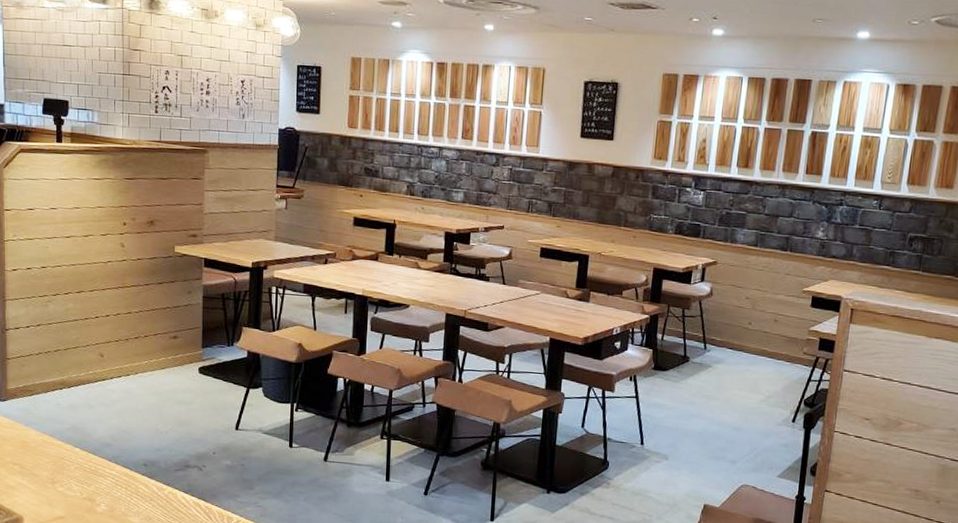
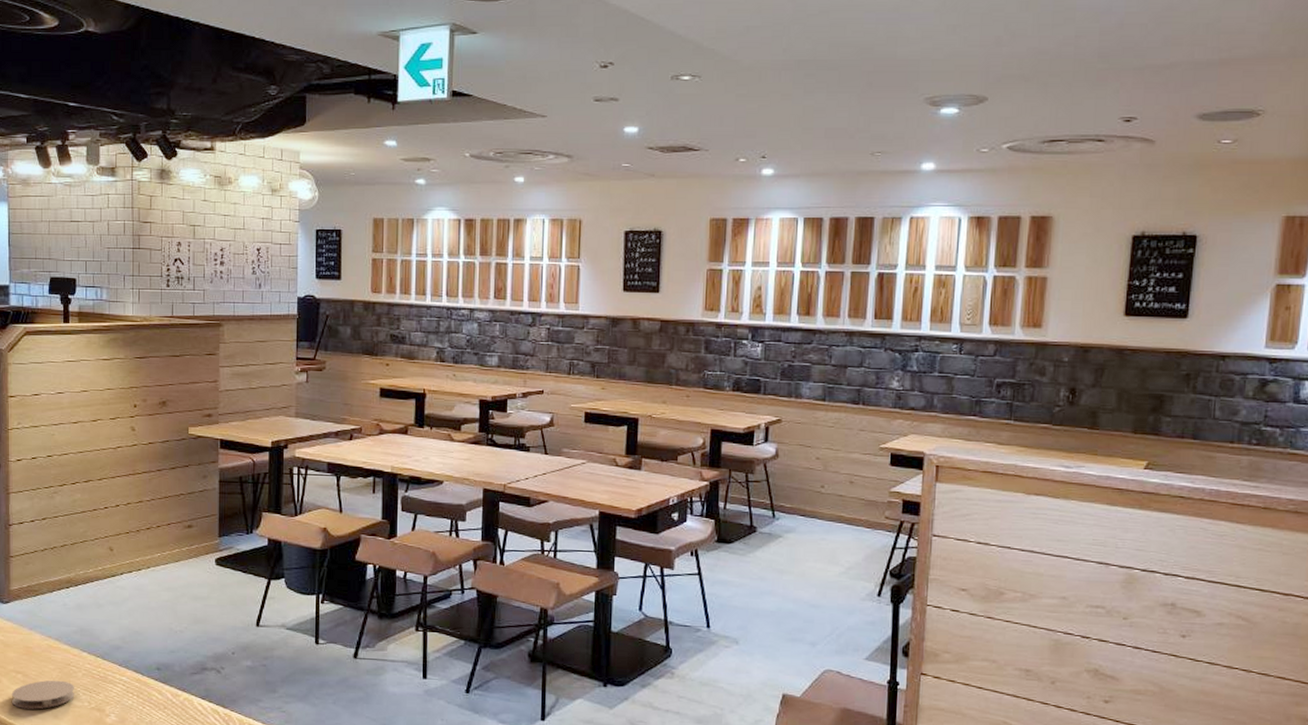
coaster: none [9,471,68,498] -> present [11,680,75,710]

